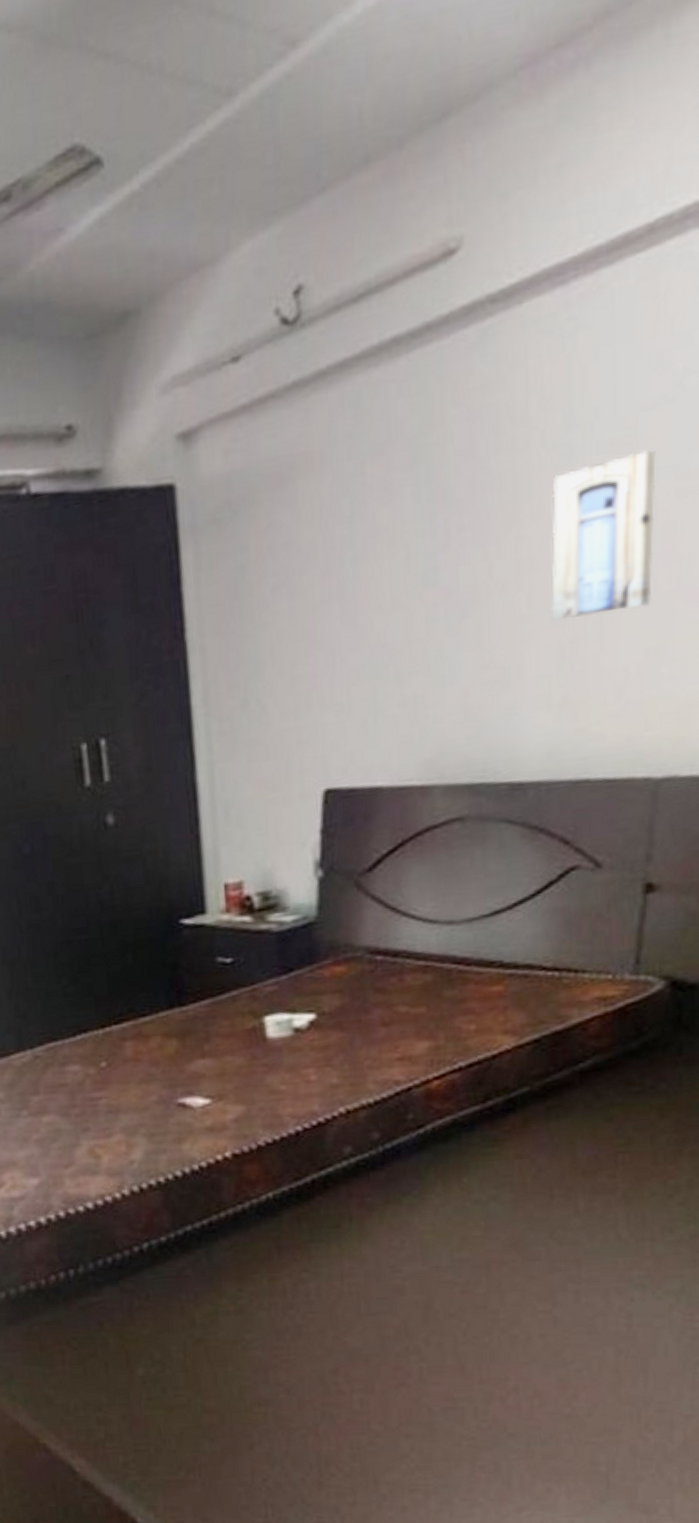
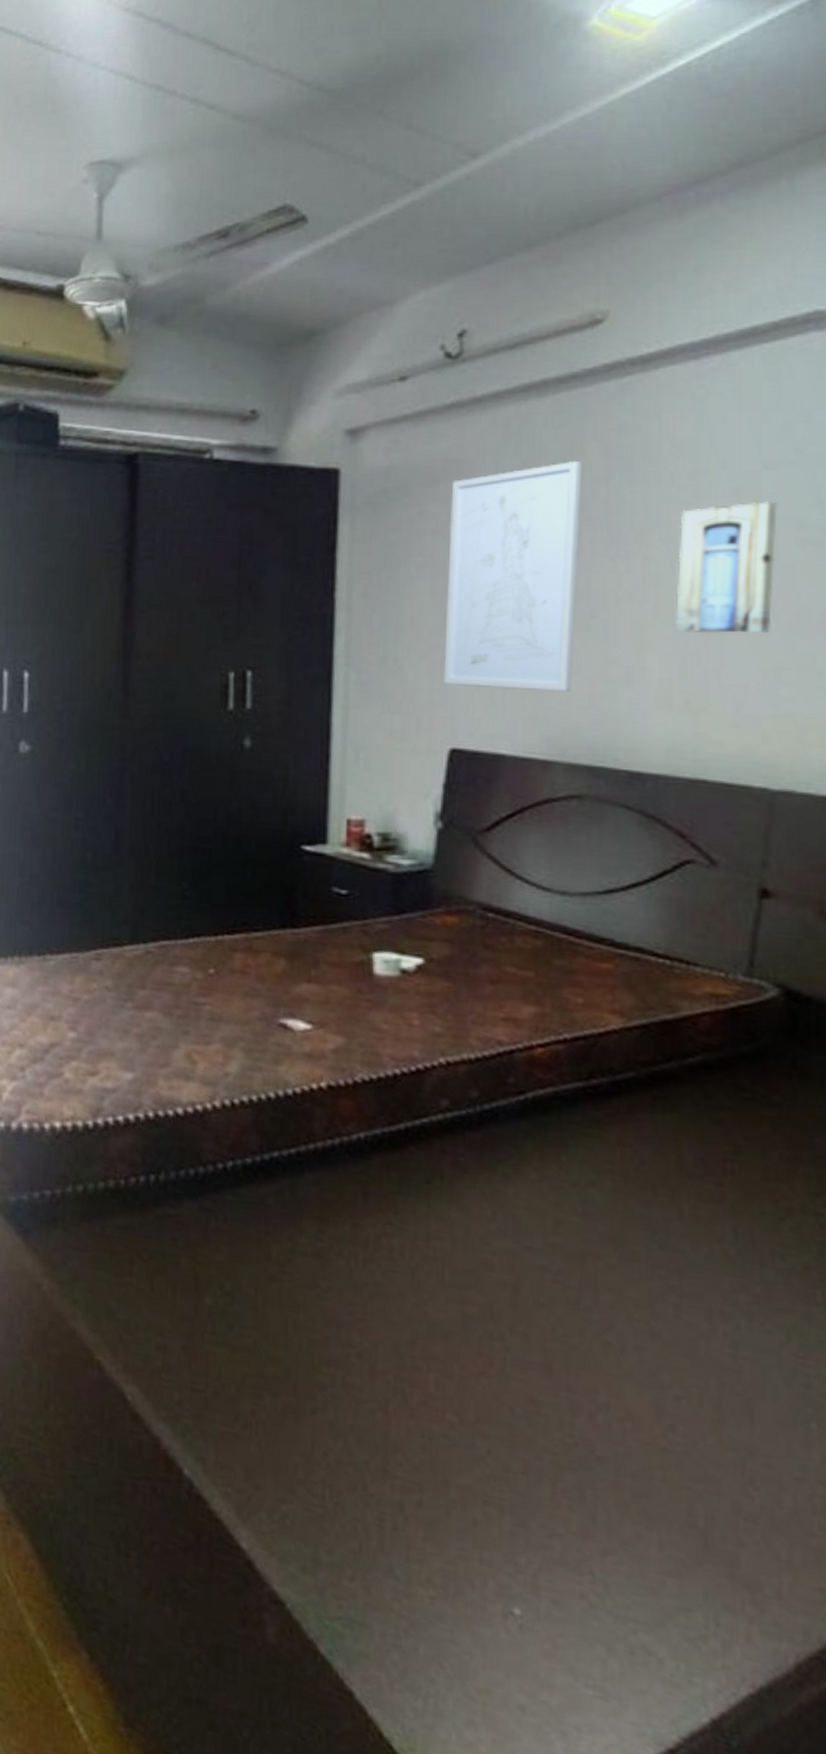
wall art: none [301,432,447,719] -> present [443,460,582,693]

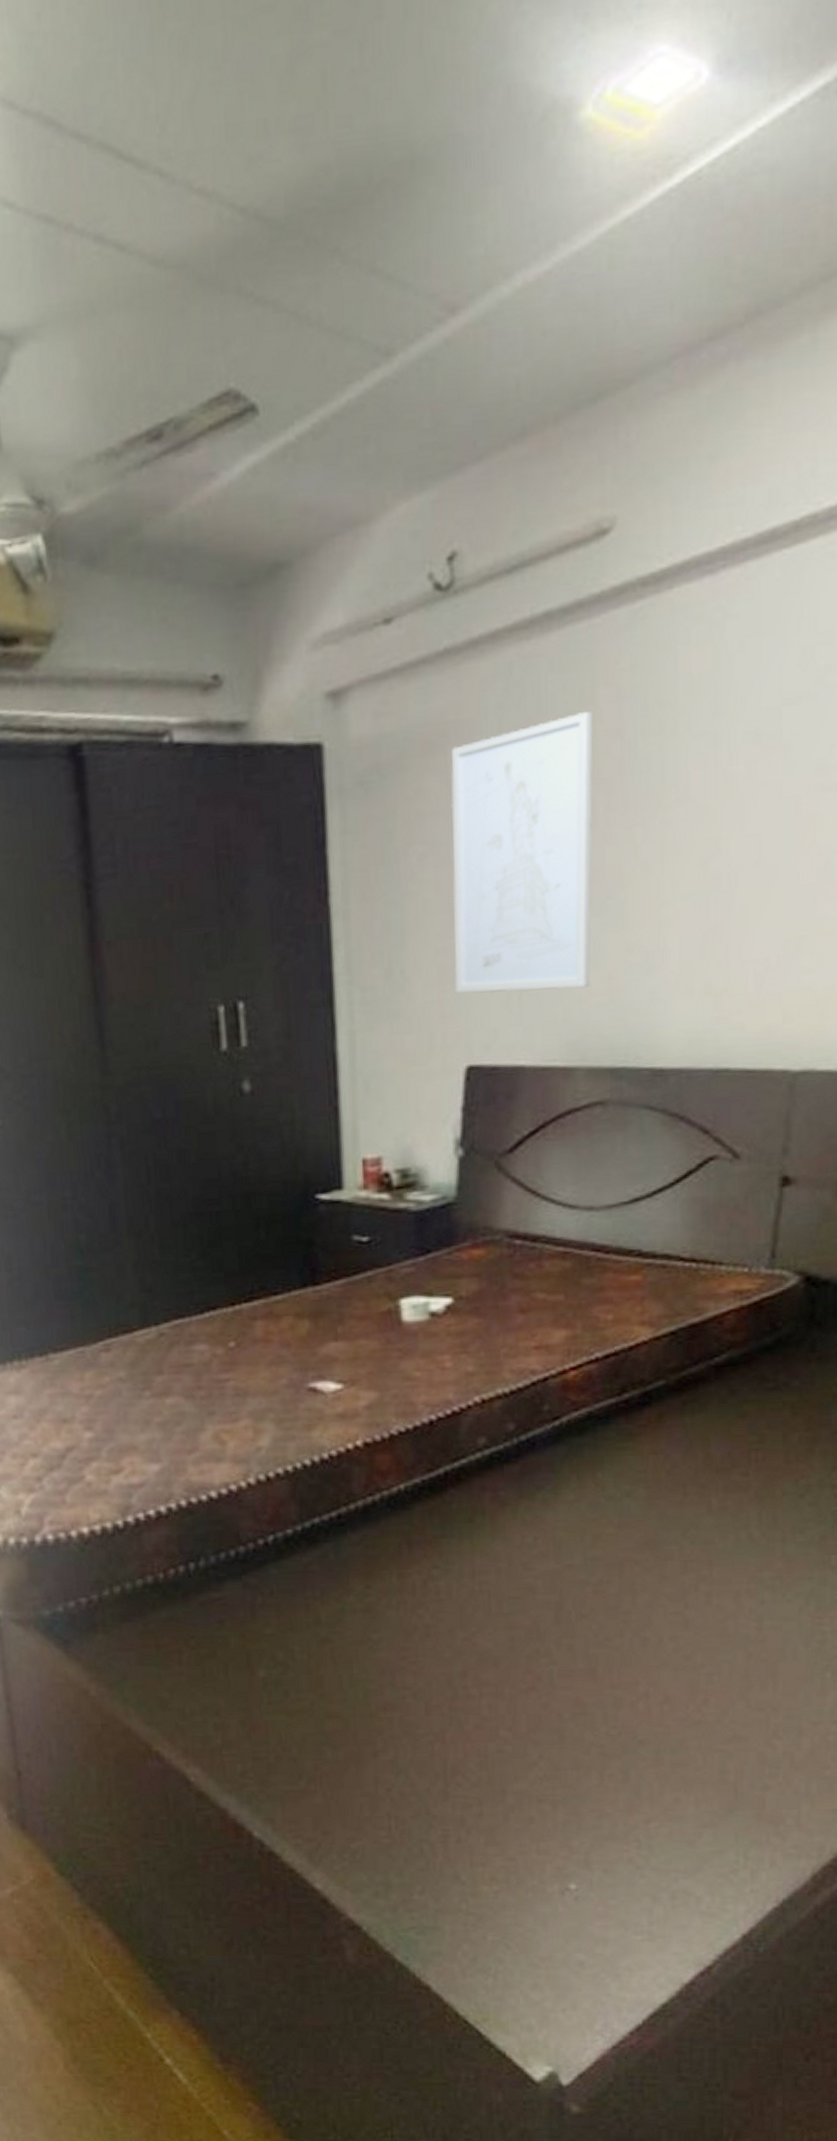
wall art: present [676,501,777,634] -> none [695,743,798,908]

